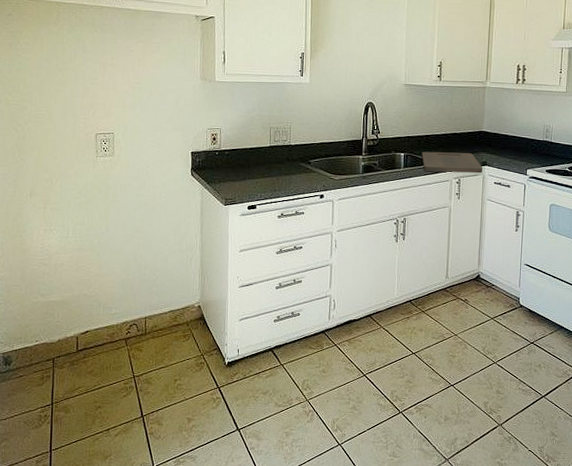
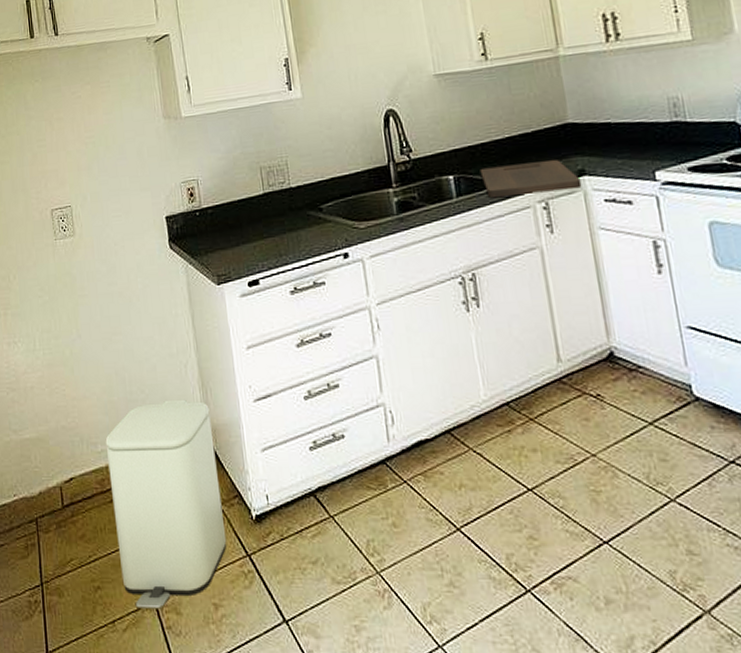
pedal bin: none [118,282,205,422] -> present [105,399,227,610]

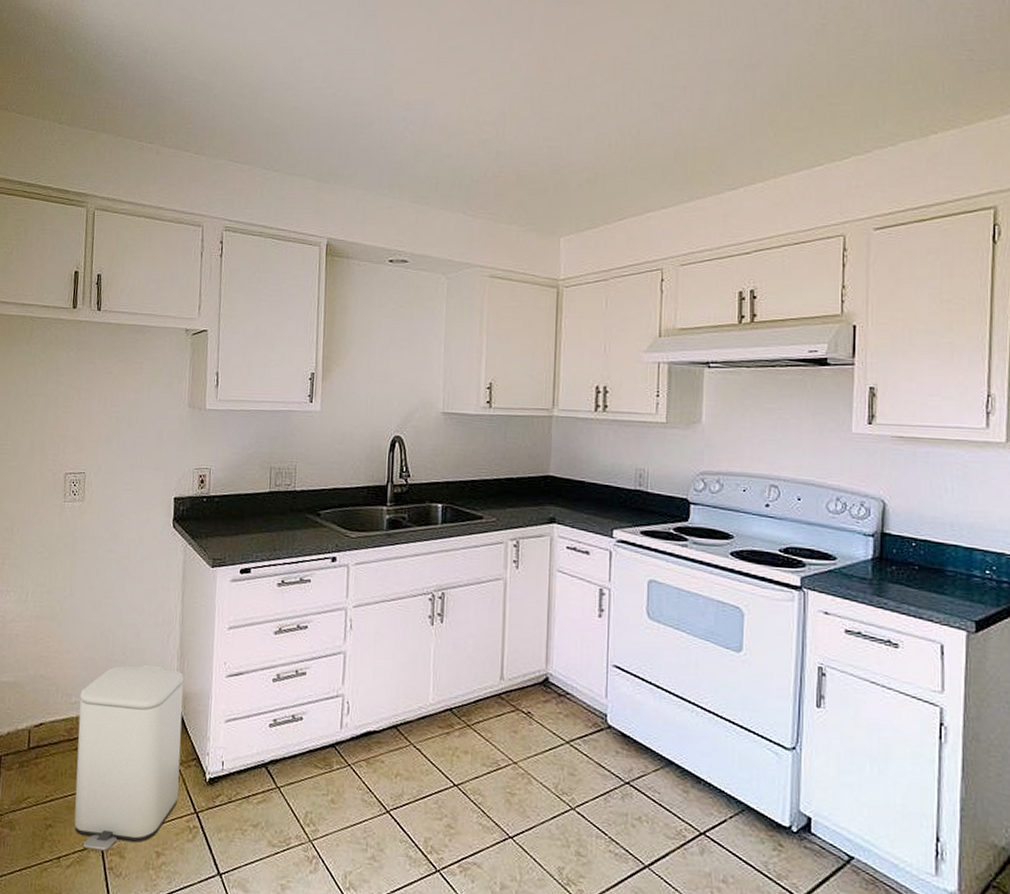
cutting board: present [480,160,582,199] -> none [466,502,550,534]

